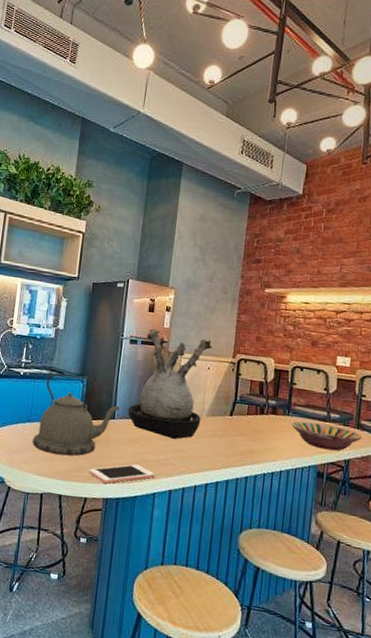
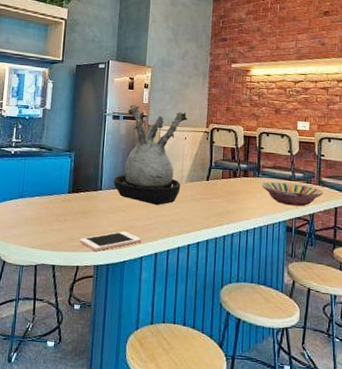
kettle: present [32,373,120,456] -> none [25,150,106,228]

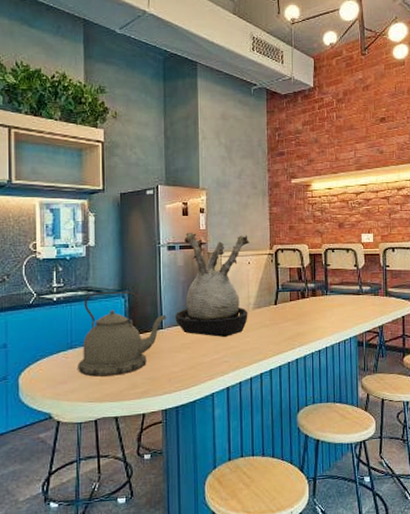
kettle: none [25,150,106,228] -> present [78,291,167,377]
cell phone: present [79,231,142,251] -> none [143,369,211,395]
serving bowl: present [261,181,324,207] -> none [330,297,391,320]

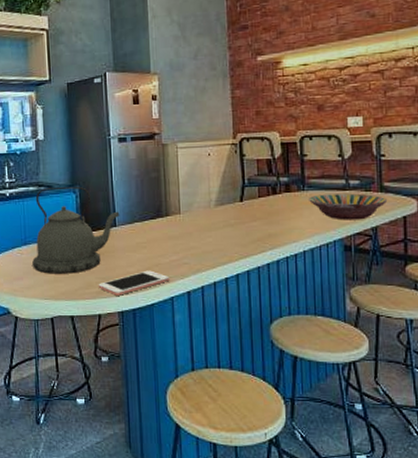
cell phone: none [143,369,211,395] -> present [98,270,170,296]
plant: present [175,232,249,338] -> none [129,122,210,238]
serving bowl: none [330,297,391,320] -> present [308,193,388,220]

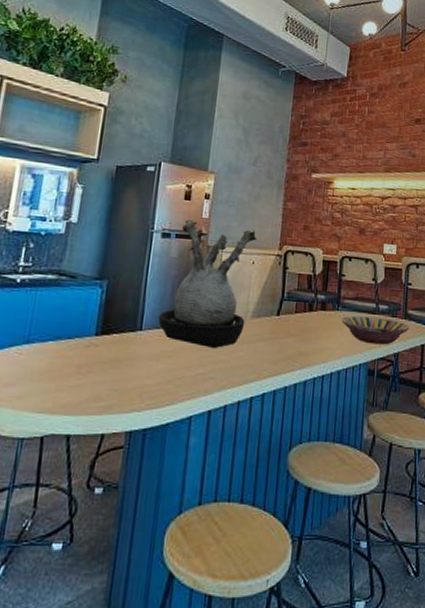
kettle: present [32,186,120,274] -> none [31,277,149,383]
cell phone: present [98,270,170,296] -> none [107,383,192,412]
plant: none [129,122,210,238] -> present [158,219,257,349]

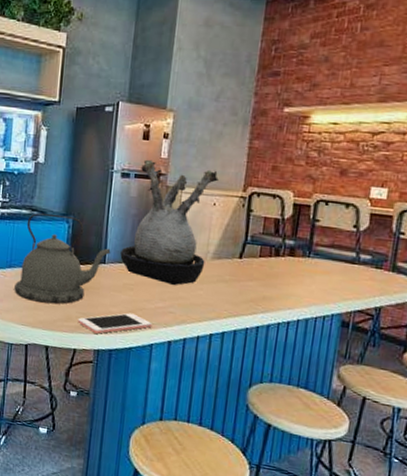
kettle: none [31,277,149,383] -> present [14,212,111,304]
cell phone: none [107,383,192,412] -> present [77,313,152,334]
serving bowl: present [340,316,410,345] -> none [311,263,399,298]

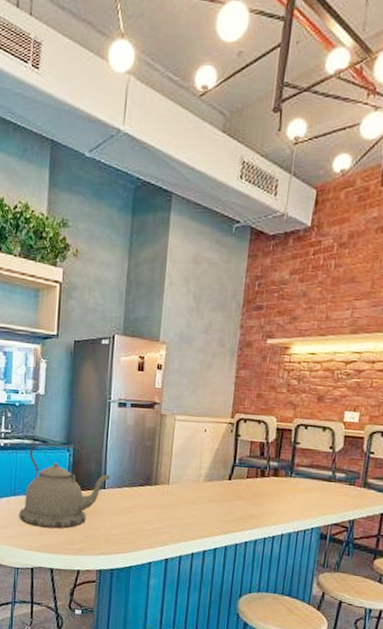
cell phone: present [77,313,152,334] -> none [80,534,150,555]
plant: present [120,159,219,286] -> none [119,389,209,508]

